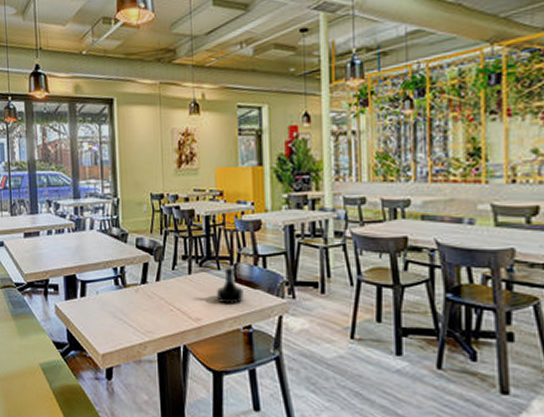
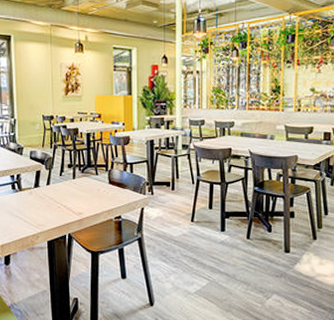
tequila bottle: present [216,267,243,304] -> none [94,172,115,201]

